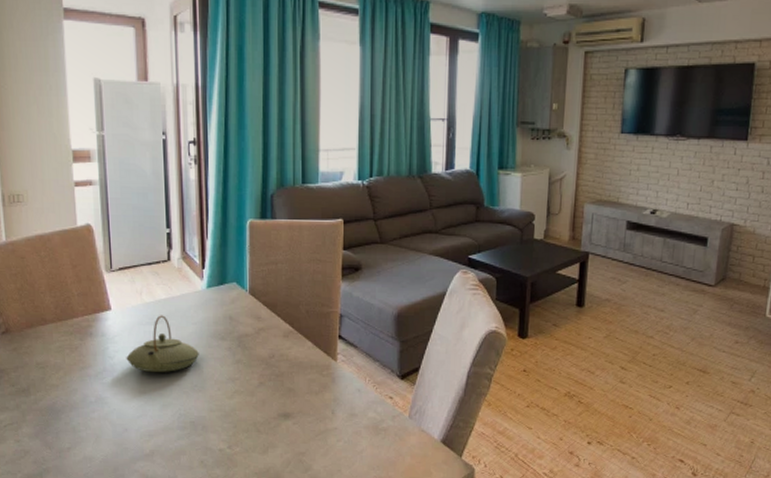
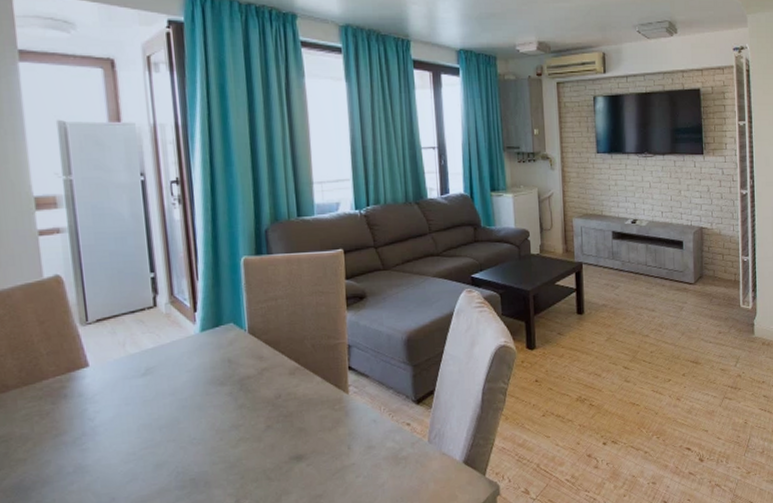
teapot: present [126,315,199,372] -> none [109,366,196,431]

